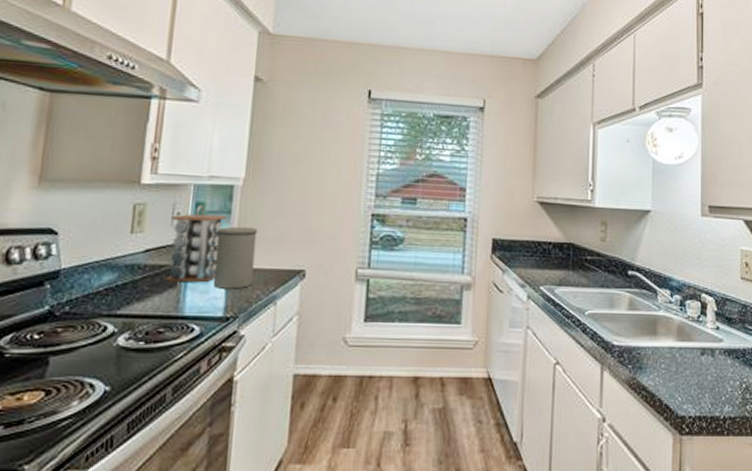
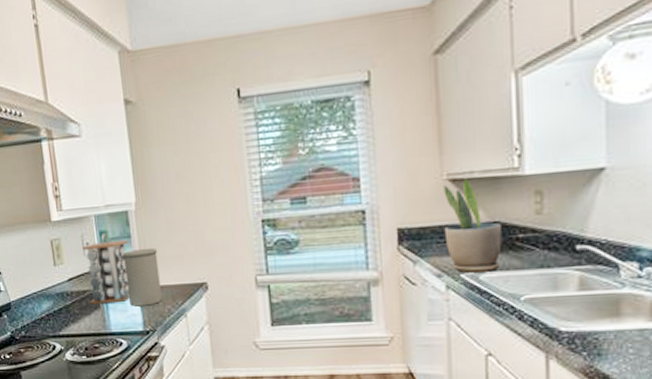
potted plant: none [530,203,575,287] -> present [444,178,502,273]

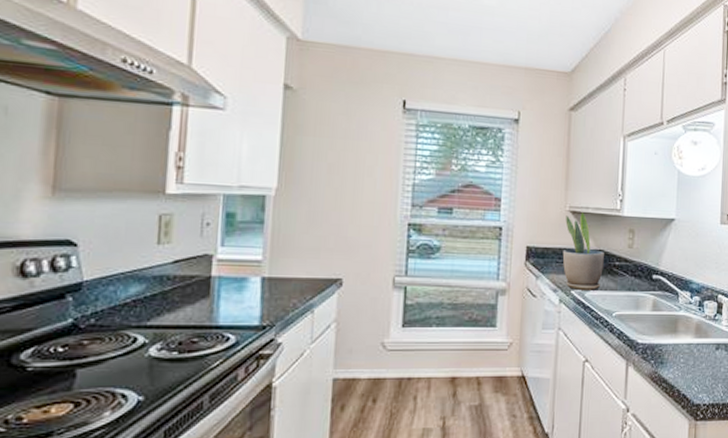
spice rack: present [83,233,129,305] -> none [197,215,259,293]
canister: present [122,247,162,307] -> none [247,236,292,299]

